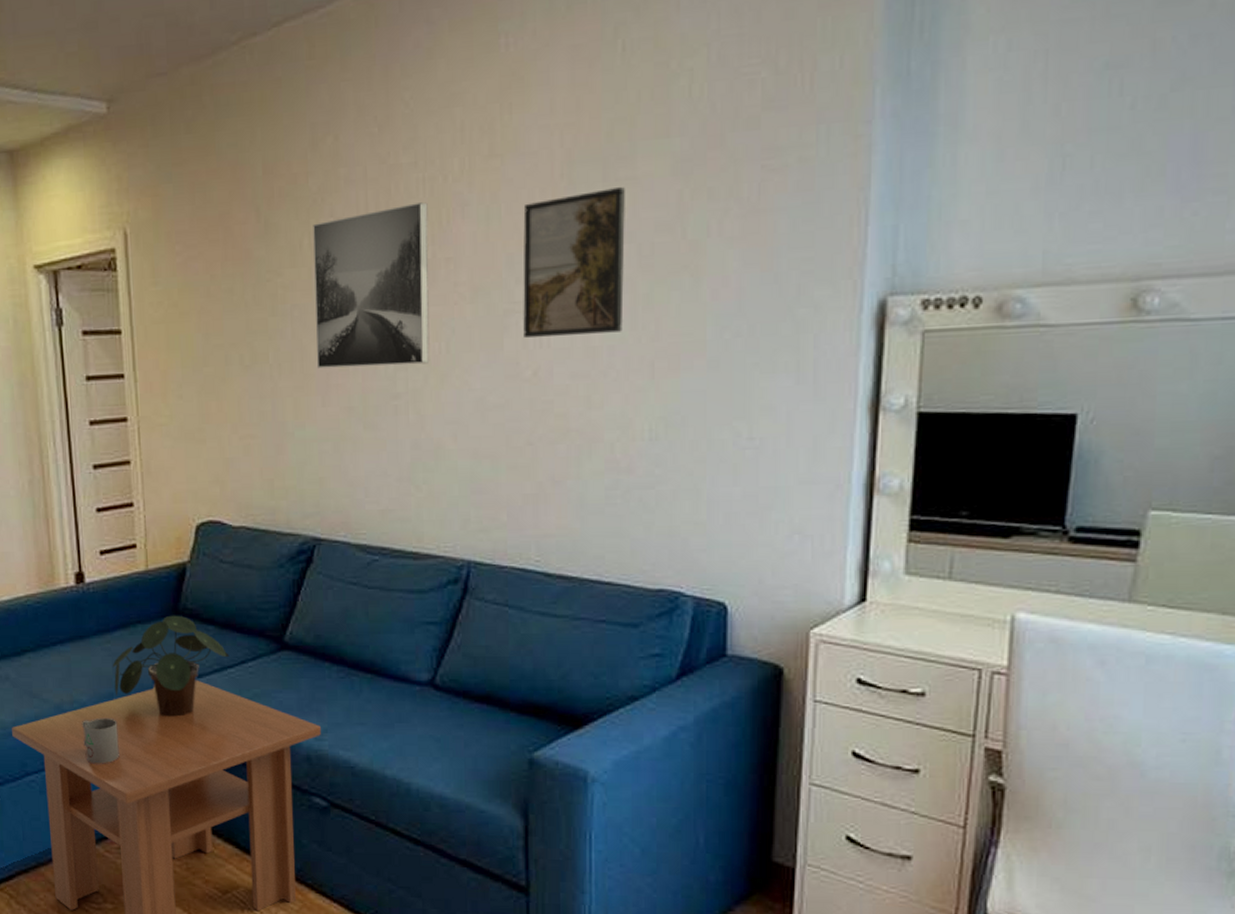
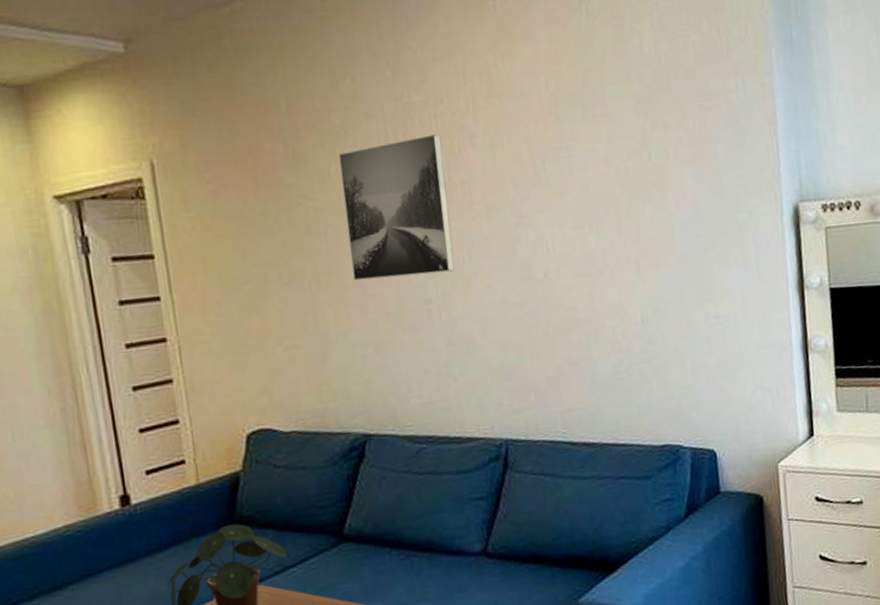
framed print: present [523,187,625,338] -> none [521,122,611,245]

